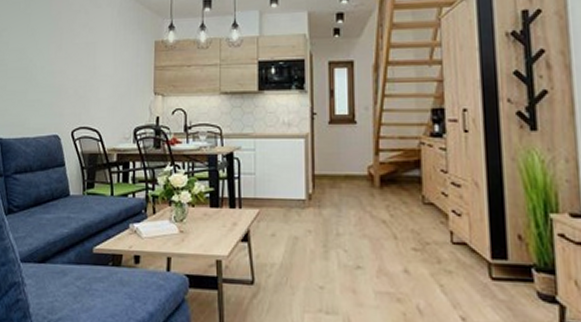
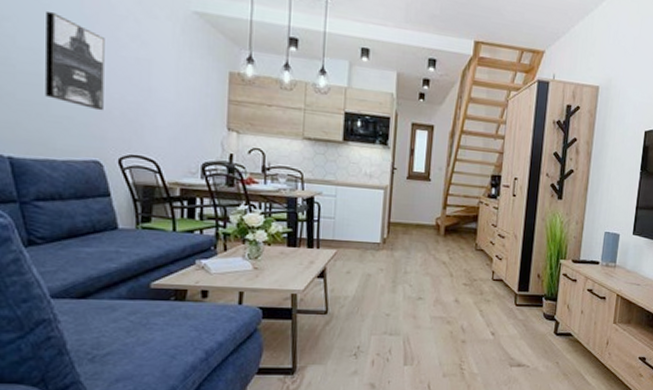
wall art: none [25,18,65,92] -> present [44,11,105,111]

